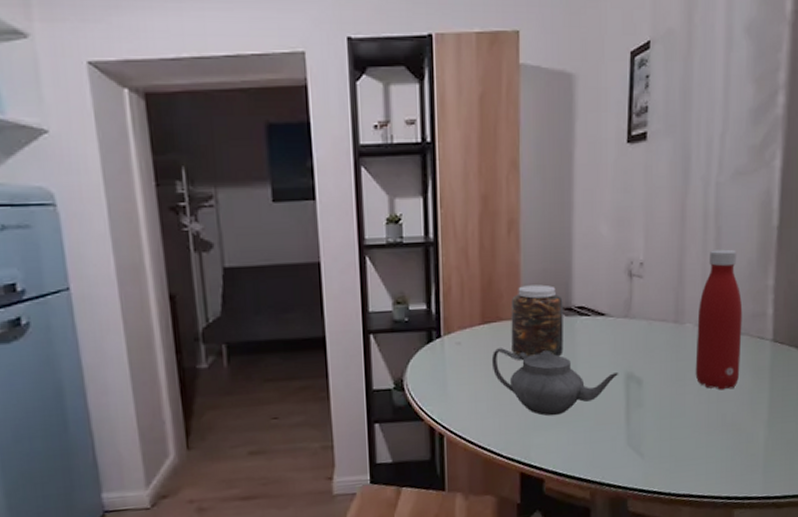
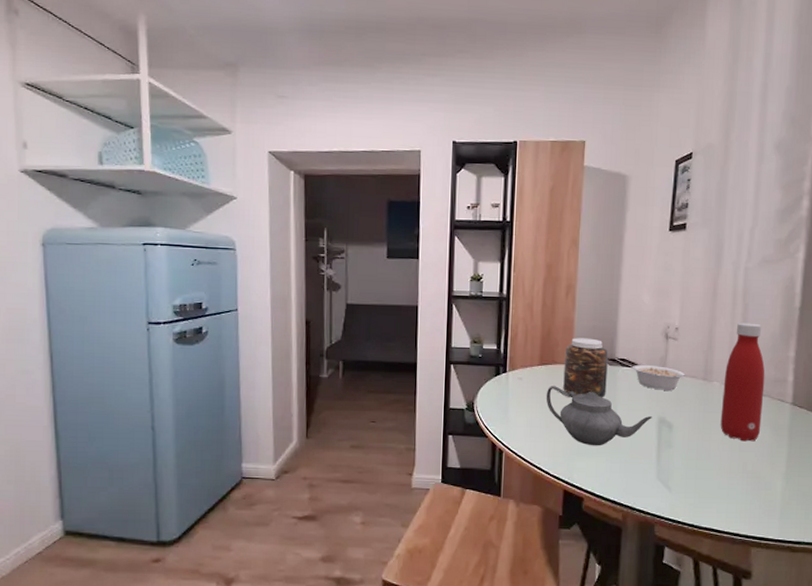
legume: none [593,310,653,340] -> present [633,364,685,390]

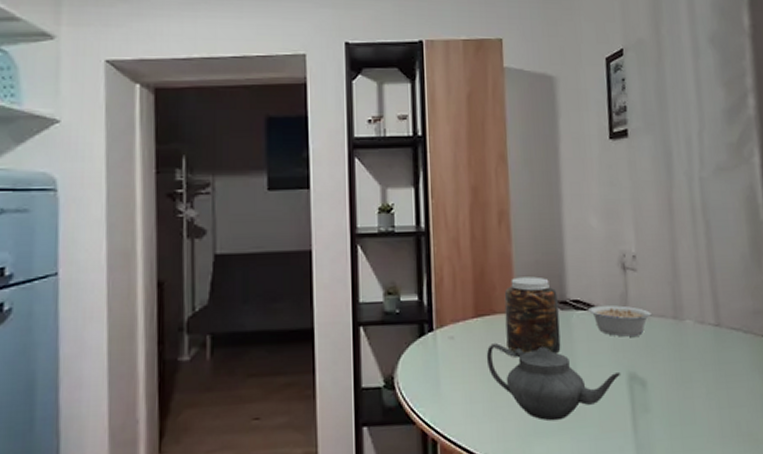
bottle: present [720,322,765,442] -> none [696,243,749,394]

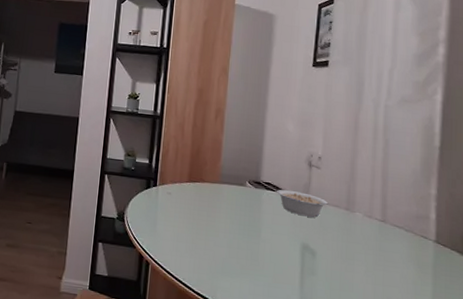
teapot: present [486,343,621,421] -> none [193,203,296,267]
jar: present [504,276,561,355] -> none [210,158,254,219]

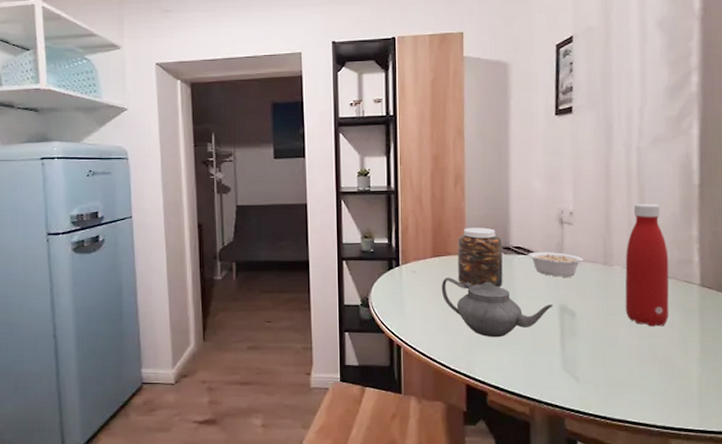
teapot: none [193,203,296,267] -> present [441,277,554,338]
jar: none [210,158,254,219] -> present [457,227,503,288]
bottle: none [363,157,407,277] -> present [625,203,669,327]

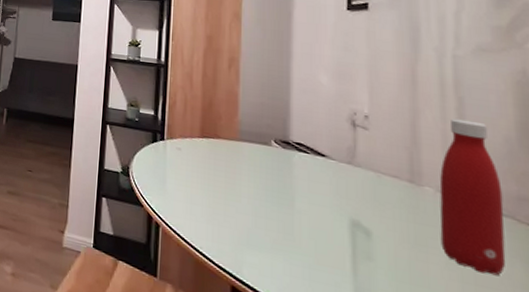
teapot: present [441,277,554,338] -> none [208,161,343,241]
jar: present [457,227,503,288] -> none [228,113,280,184]
legume: present [528,251,584,277] -> none [312,151,383,189]

